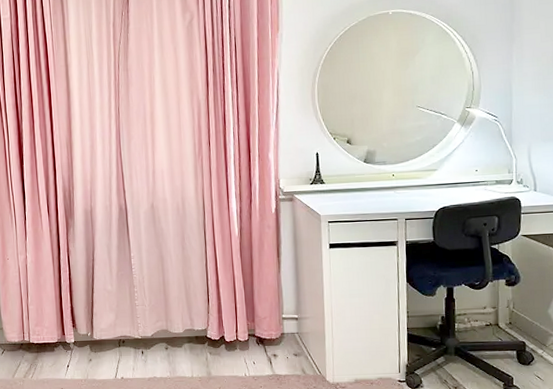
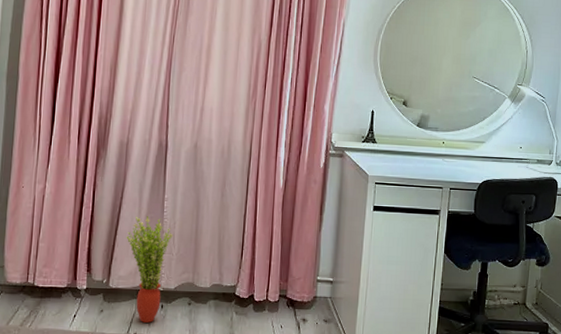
potted plant: none [102,274,144,368] -> present [126,216,174,323]

